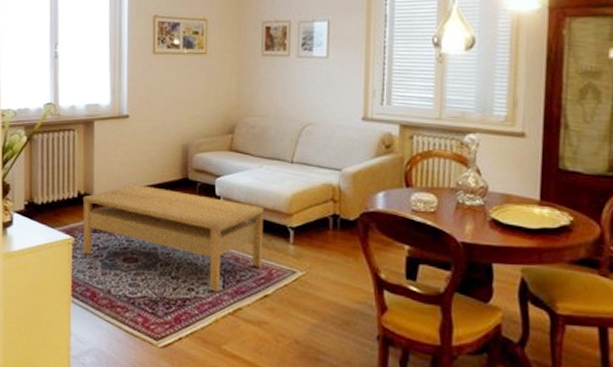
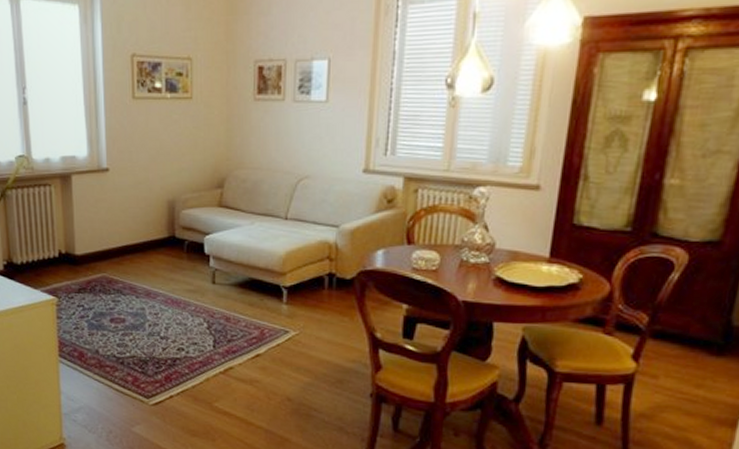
coffee table: present [82,184,263,292] -> none [64,242,255,351]

